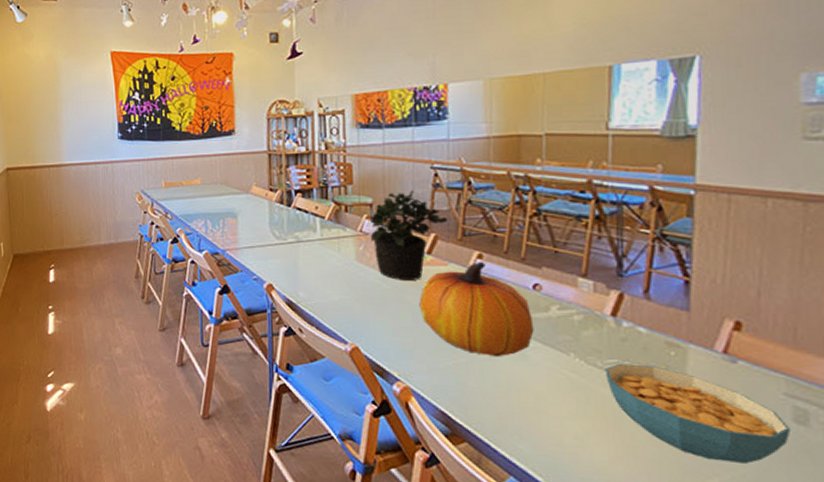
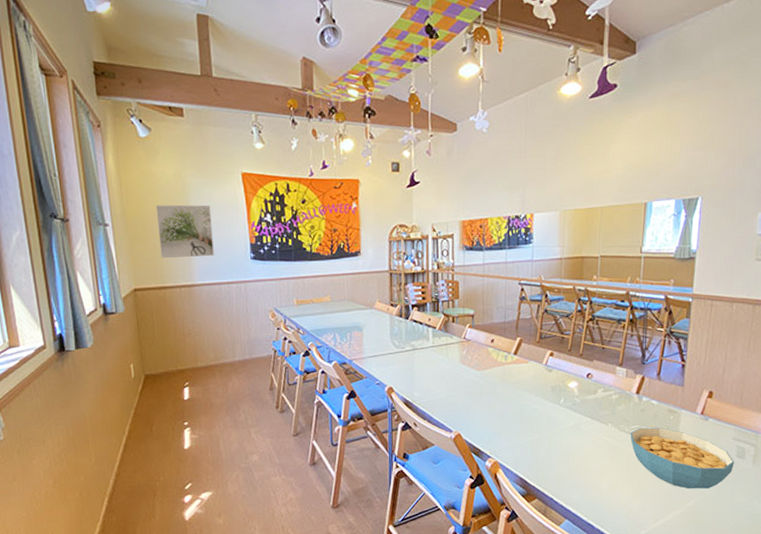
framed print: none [29,85,82,138] -> present [155,205,214,258]
potted plant: present [369,190,447,280] -> none [471,302,529,377]
pumpkin: present [419,262,534,357] -> none [507,359,586,432]

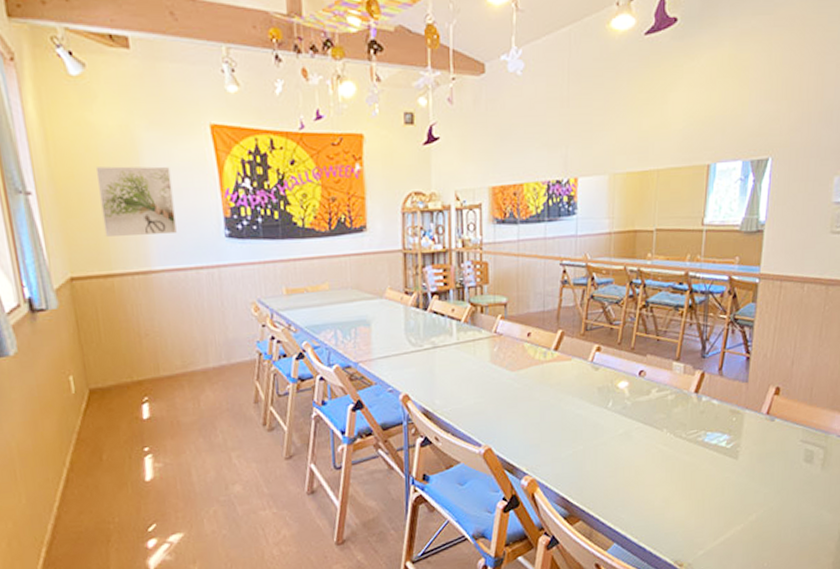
cereal bowl: present [630,427,735,489] -> none [687,431,803,501]

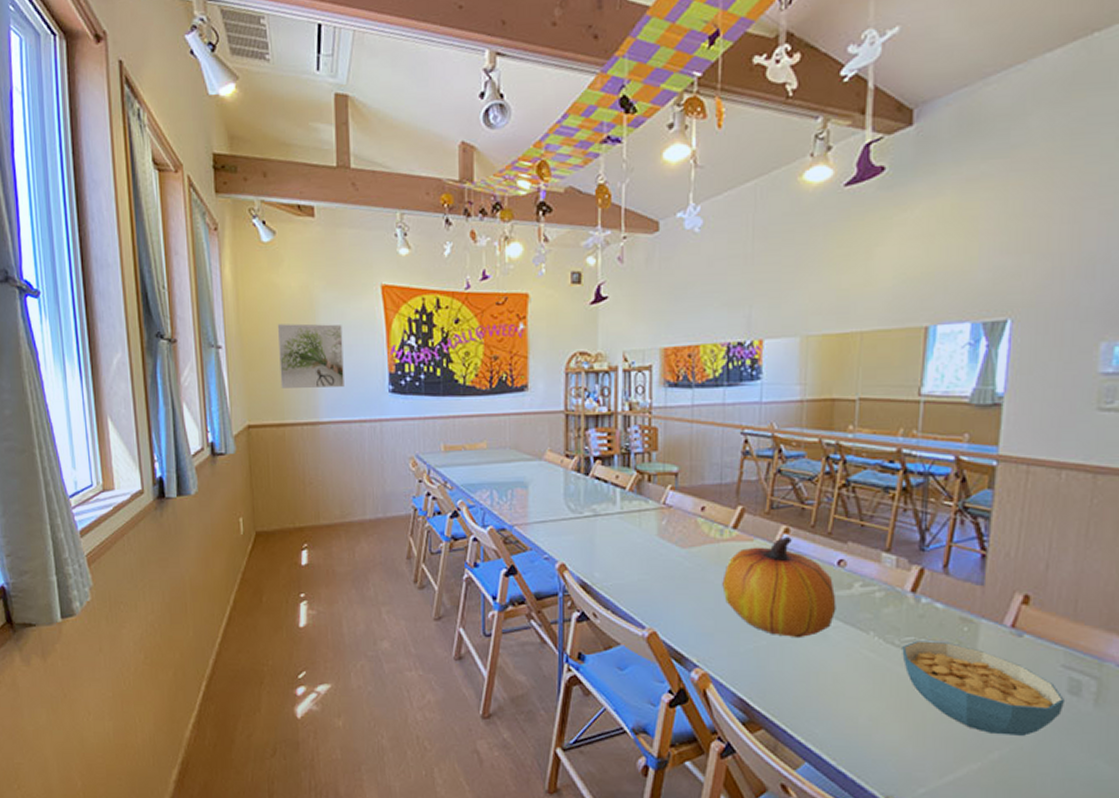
pumpkin: none [546,355,638,441] -> present [722,537,836,639]
cereal bowl: none [687,431,803,501] -> present [902,640,1066,736]

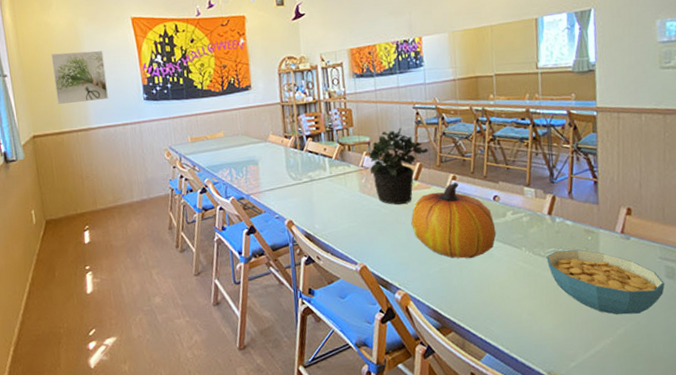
potted plant: none [673,458,755,558] -> present [368,127,428,205]

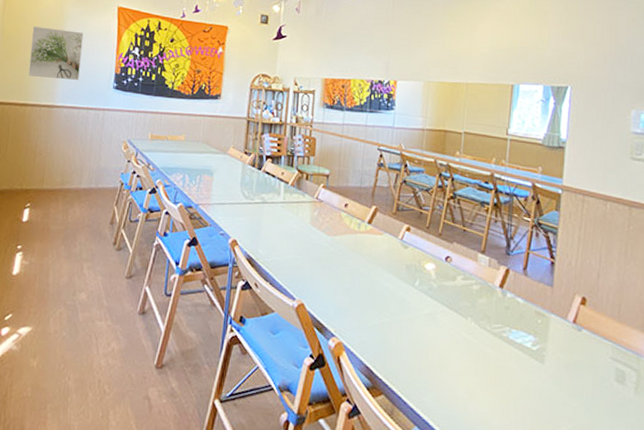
potted plant: present [368,127,428,205] -> none [325,166,386,246]
pumpkin: present [411,183,496,259] -> none [357,234,444,319]
cereal bowl: present [546,249,665,315] -> none [492,328,614,415]

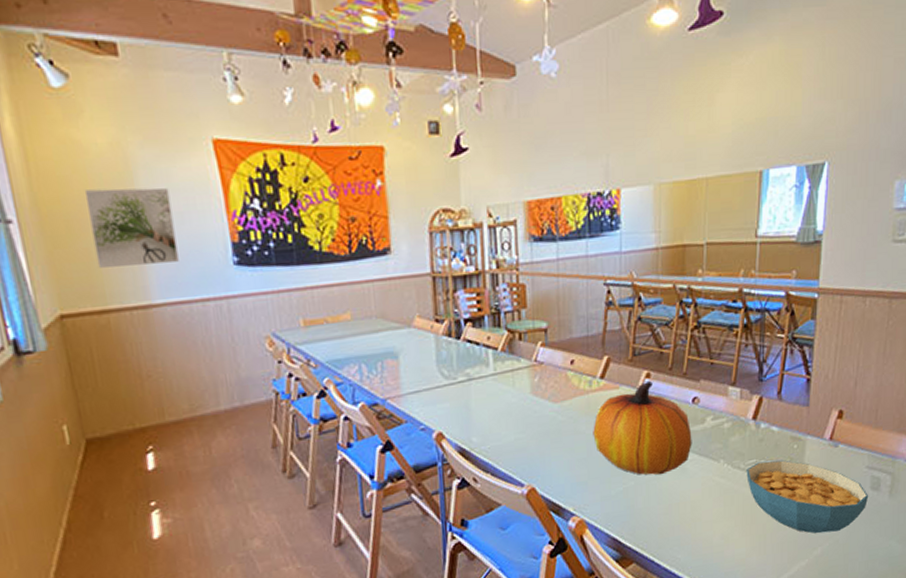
pumpkin: none [357,234,444,319] -> present [593,381,692,475]
cereal bowl: none [492,328,614,415] -> present [746,460,869,534]

